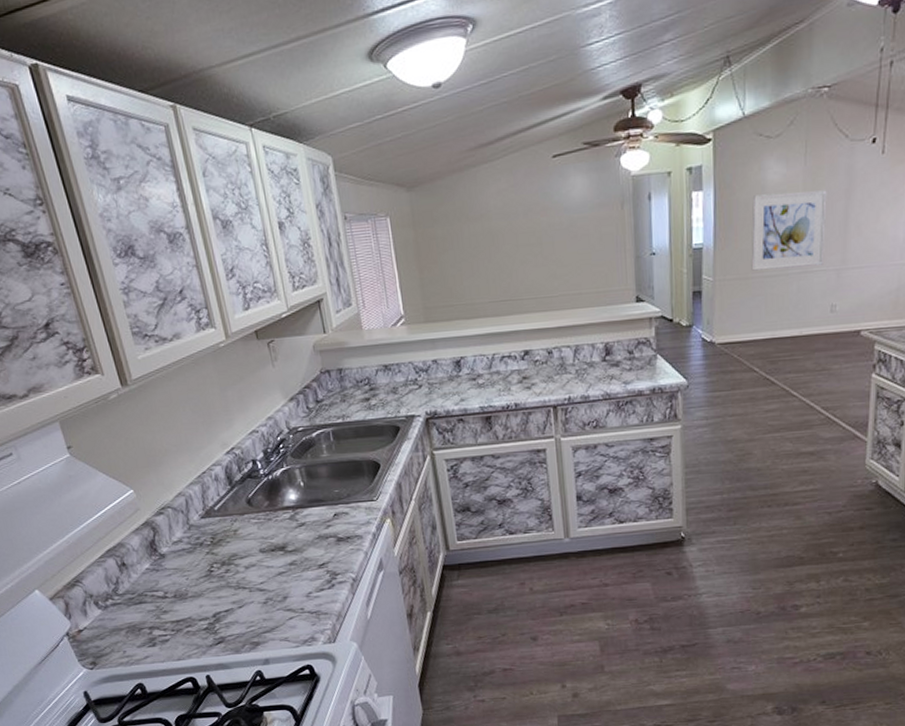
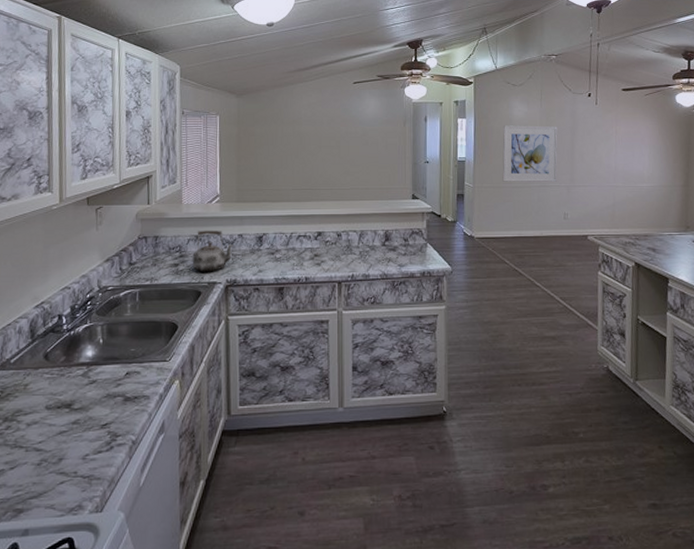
kettle: none [383,357,428,405] -> present [192,230,233,272]

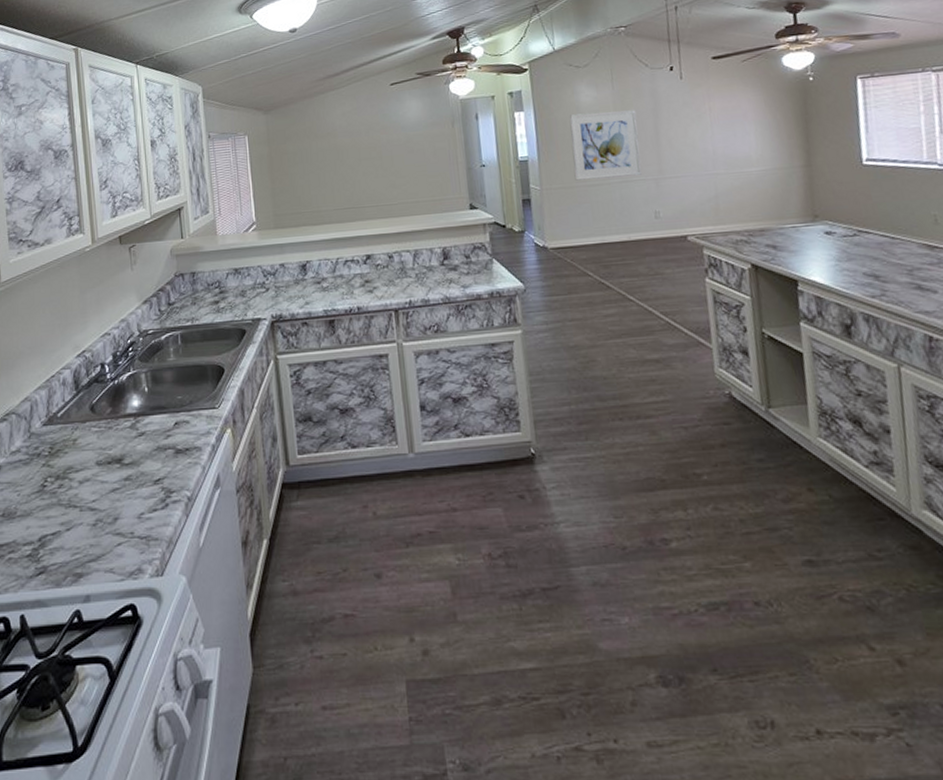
kettle: present [192,230,233,272] -> none [233,261,276,308]

